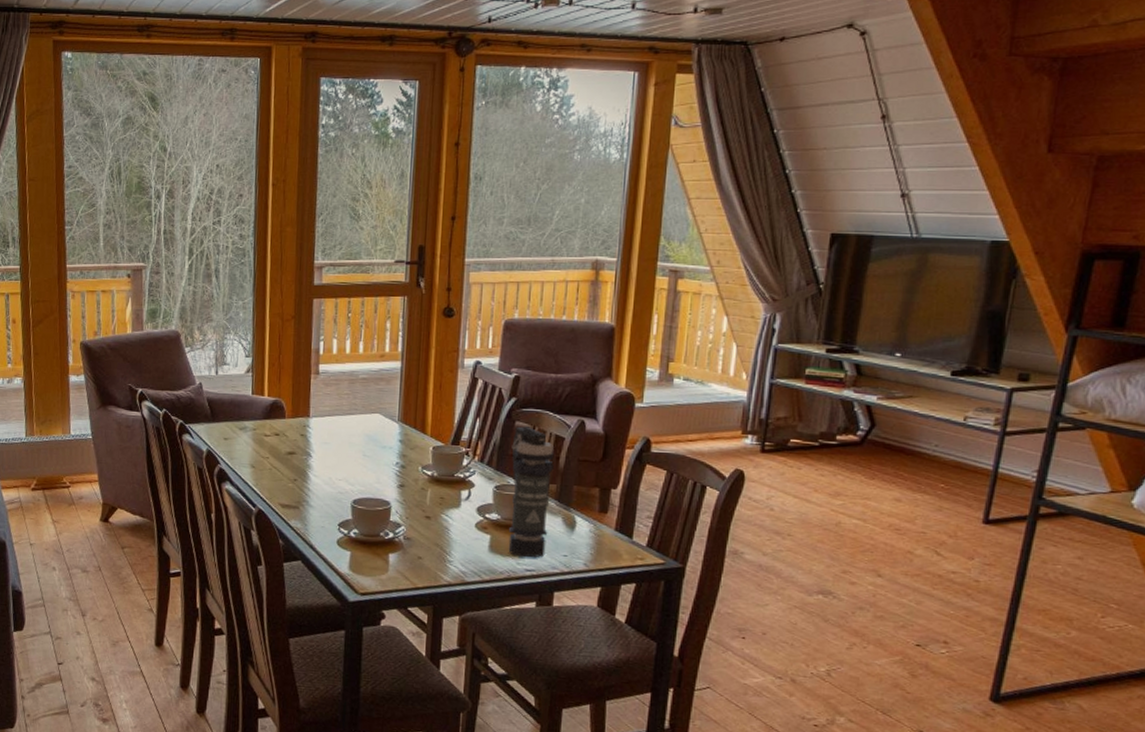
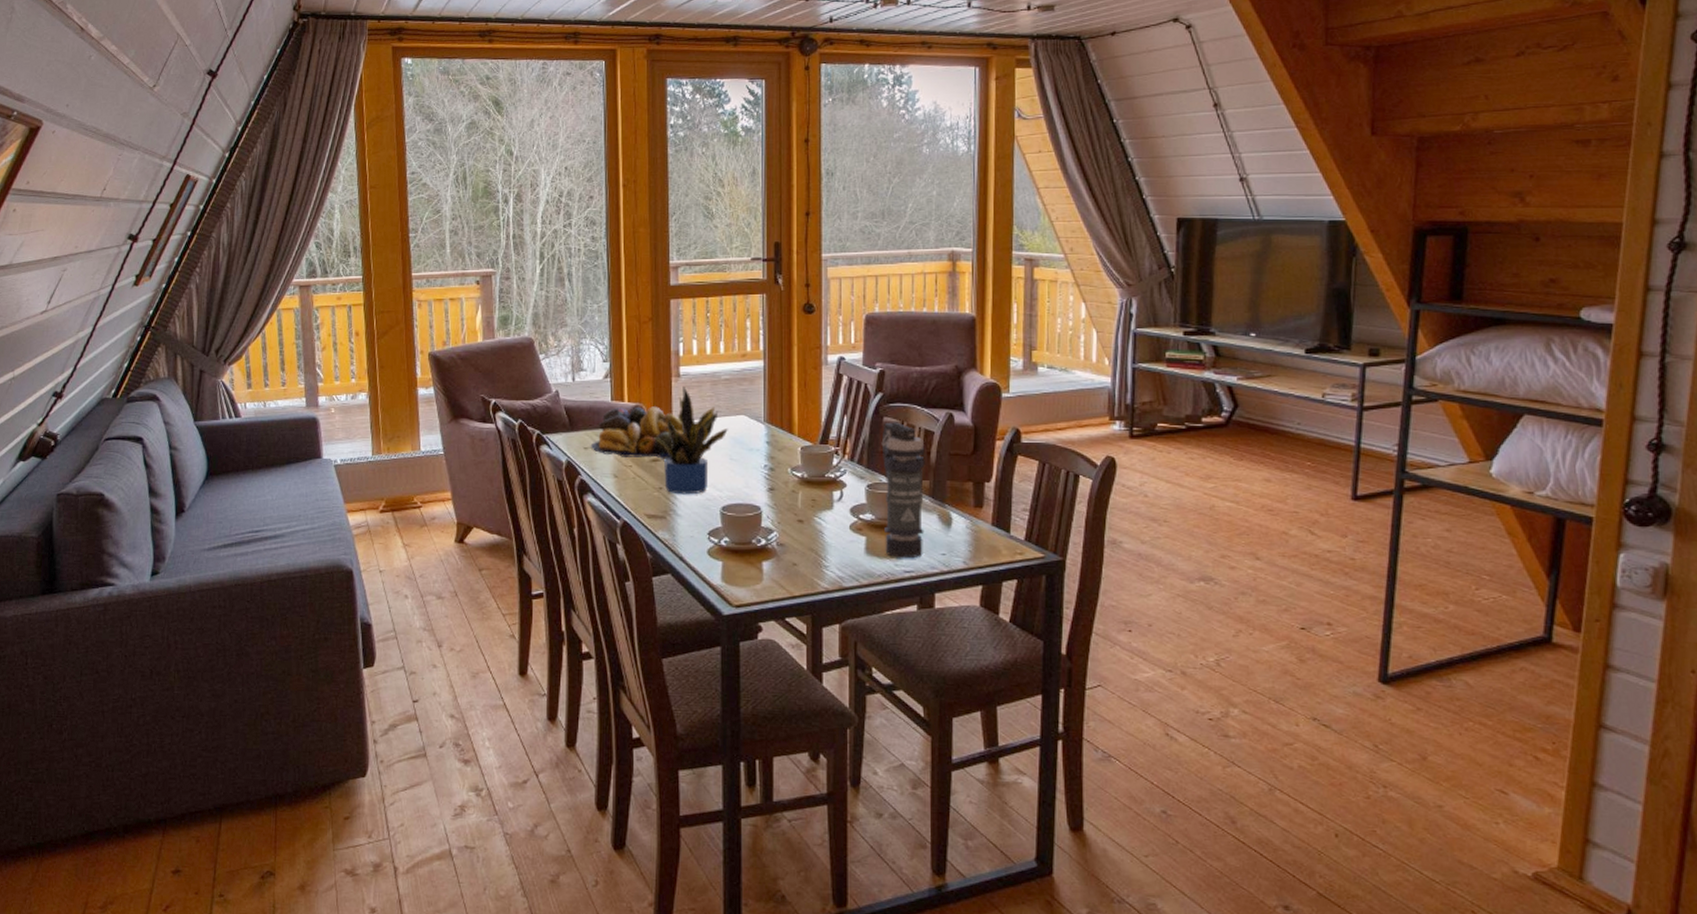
fruit bowl: none [230,401,320,453] -> present [590,406,684,459]
potted plant: none [290,384,363,488] -> present [653,387,728,495]

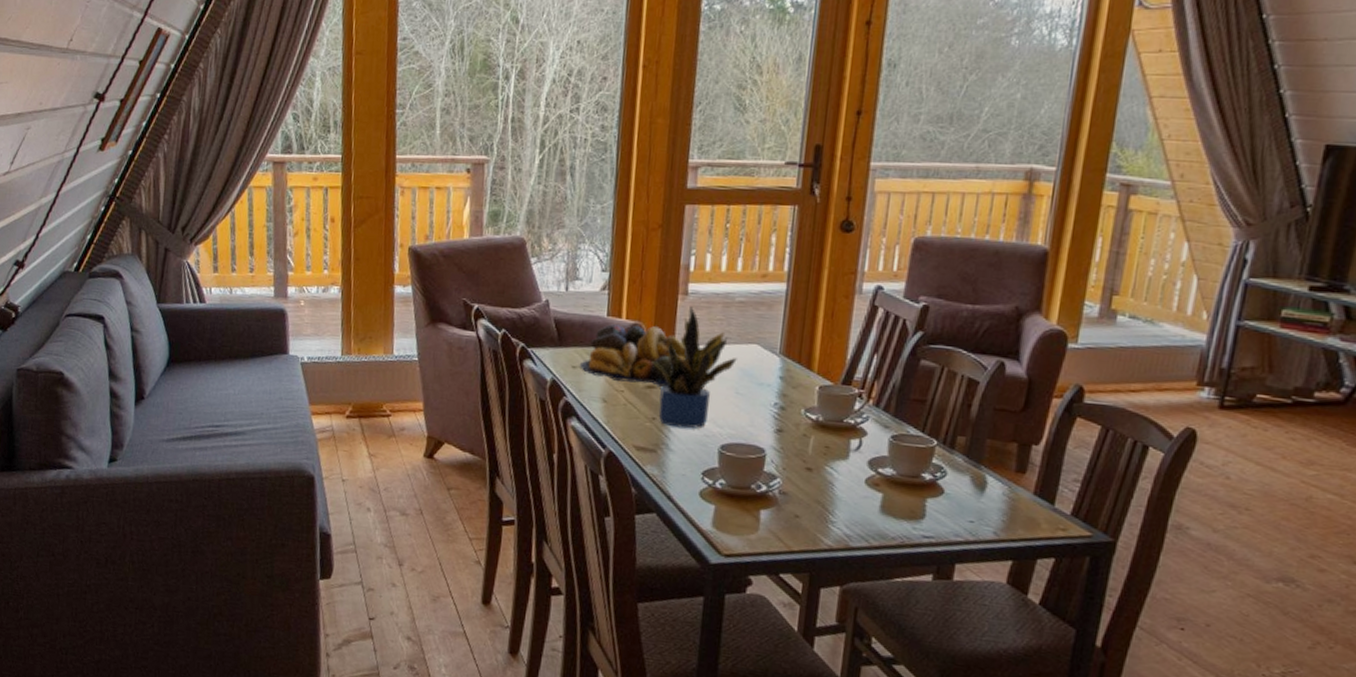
smoke grenade: present [881,422,925,559] -> none [903,366,966,523]

